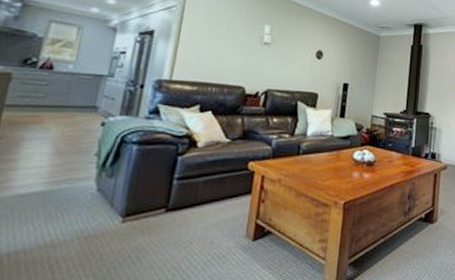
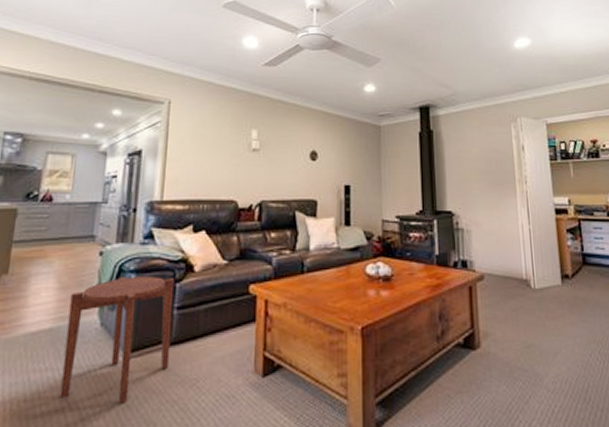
side table: none [47,147,178,262] -> present [59,277,175,404]

